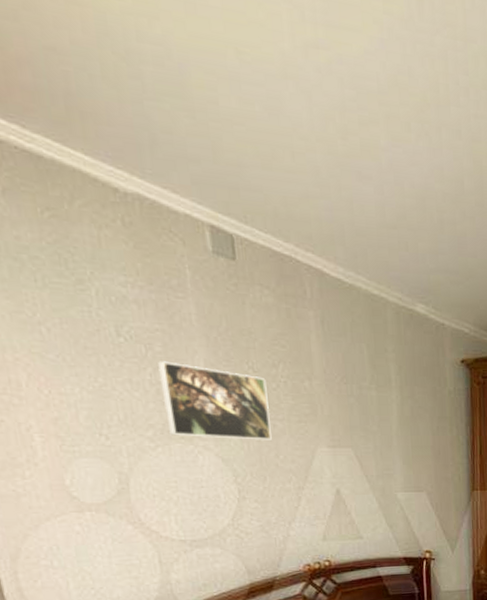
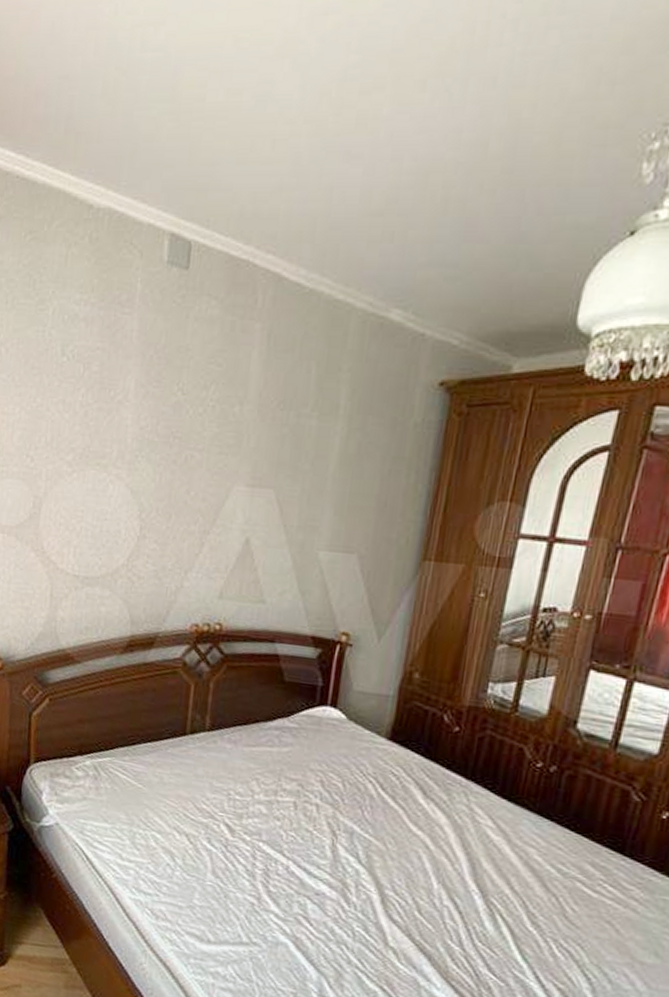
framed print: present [158,361,272,440] -> none [87,381,193,473]

